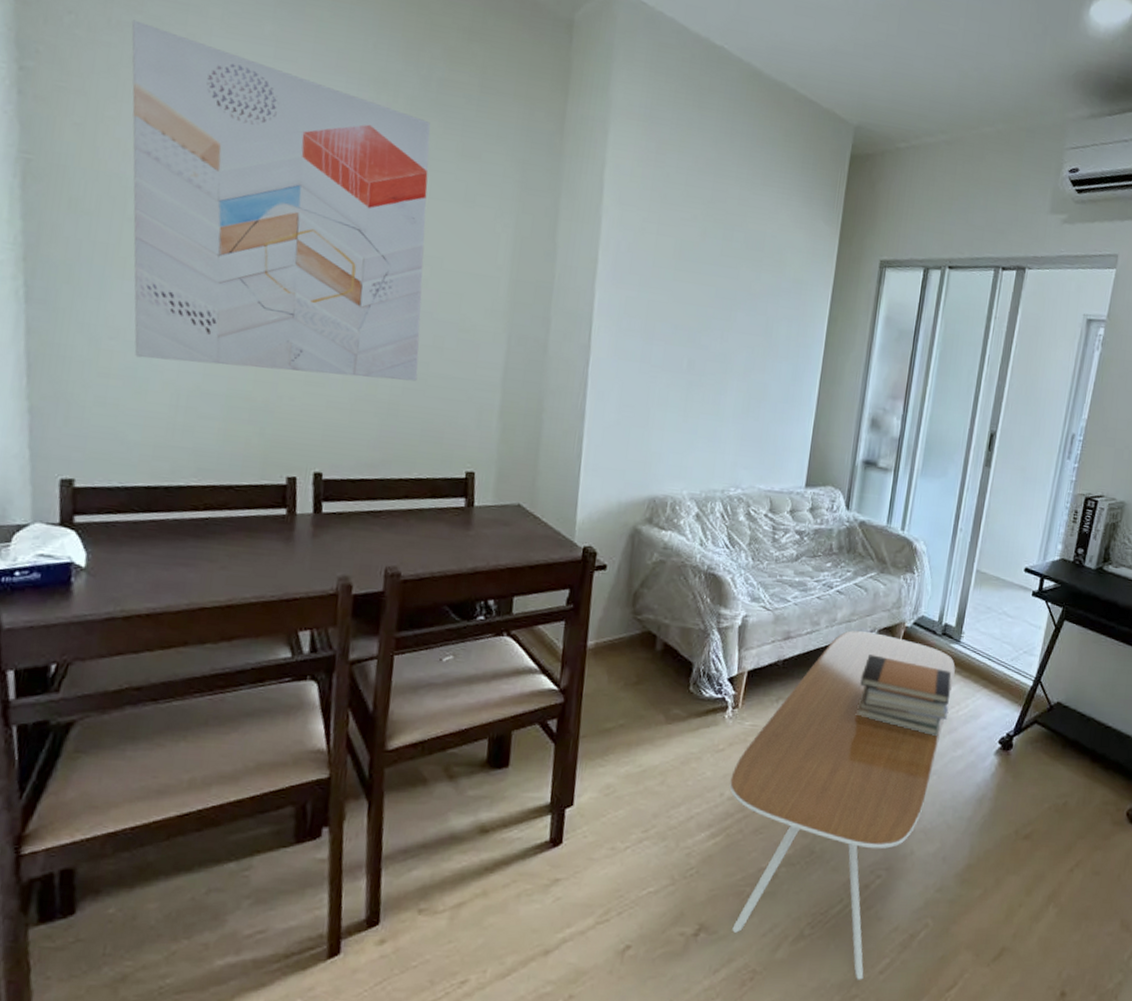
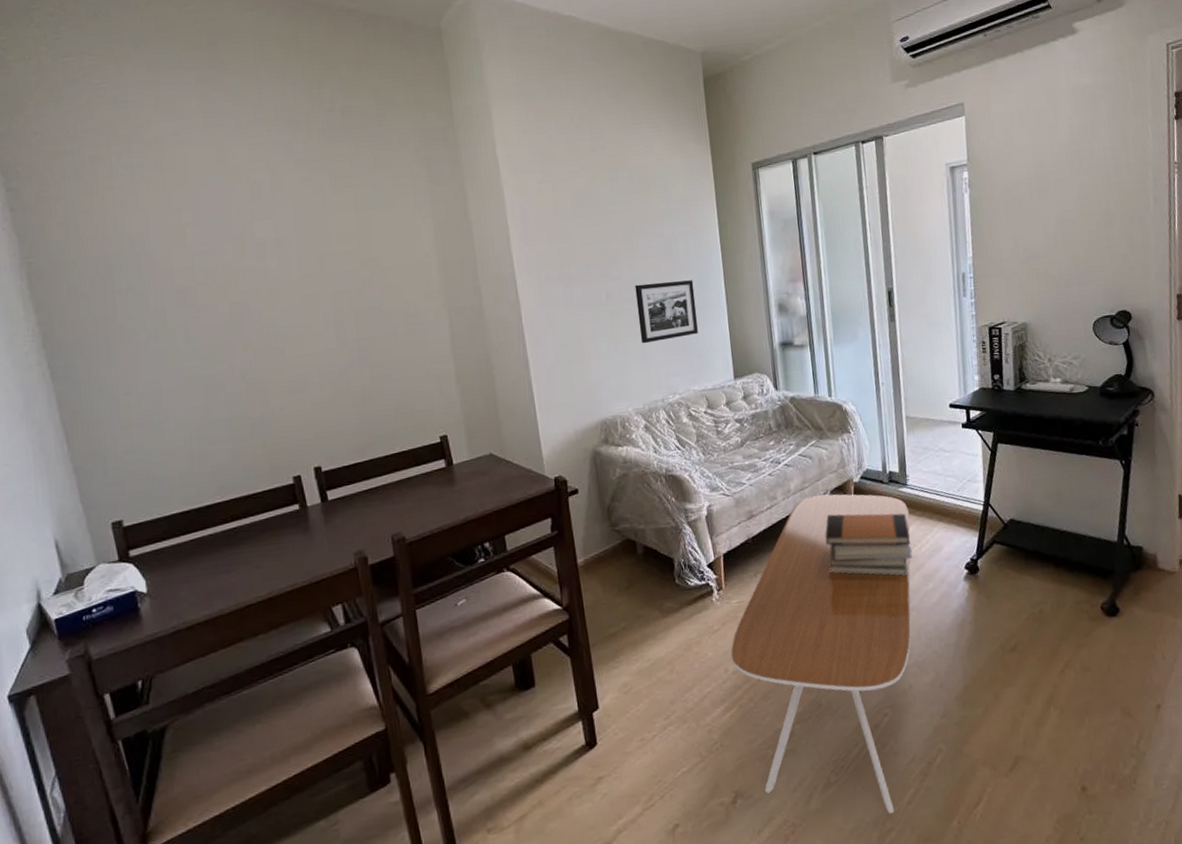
wall art: present [131,20,431,382] -> none [85,126,381,405]
picture frame: none [714,359,787,429] -> present [635,280,699,344]

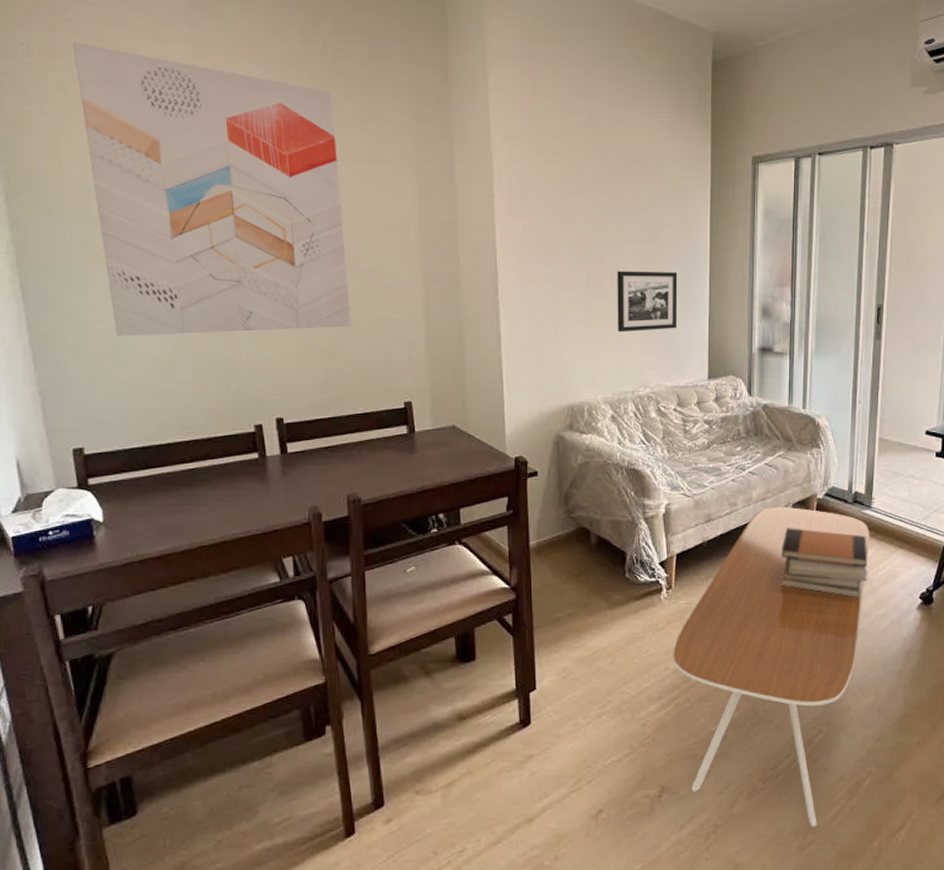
wall art: none [85,126,381,405] -> present [72,42,351,337]

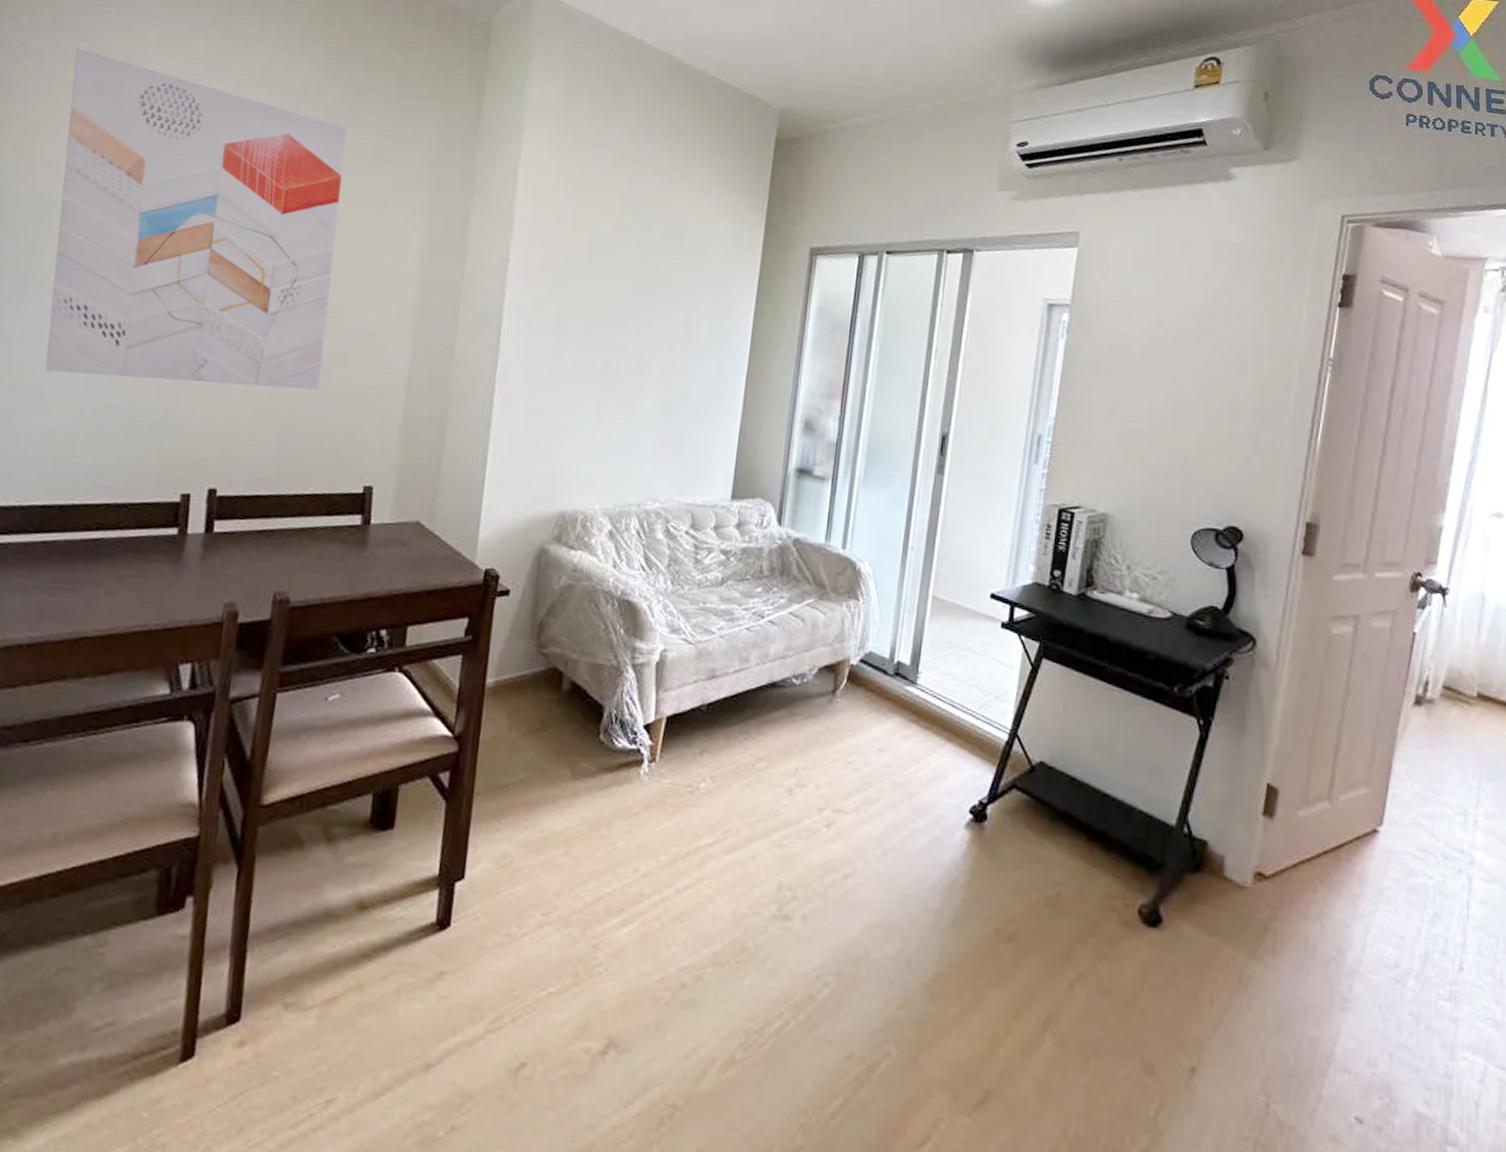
picture frame: present [617,271,678,332] -> none [629,359,709,435]
coffee table: present [673,507,869,827] -> none [645,669,912,1126]
book stack: present [780,528,868,598] -> none [793,698,908,803]

